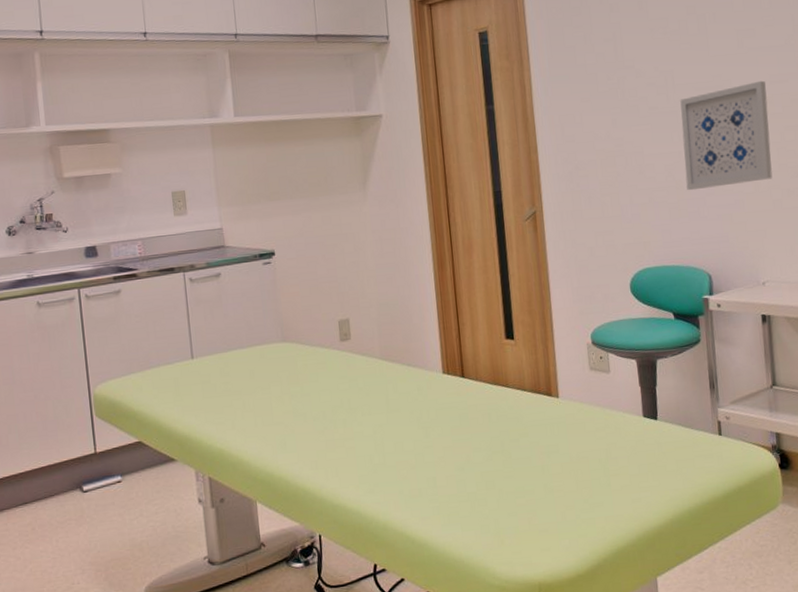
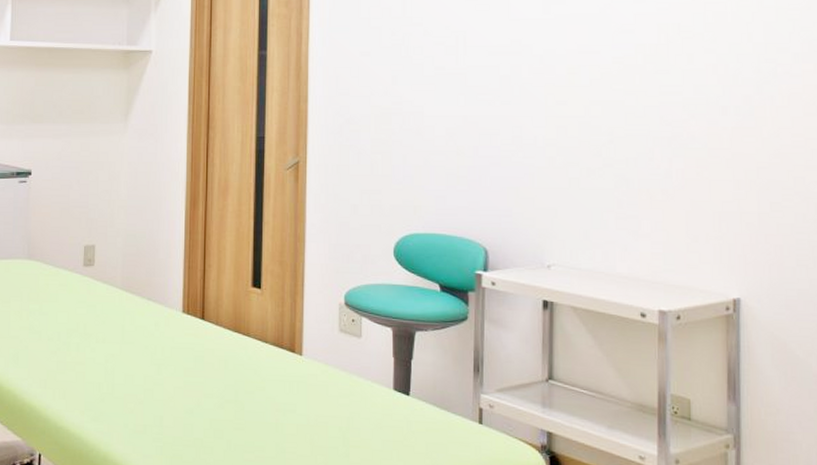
wall art: present [680,80,773,191] -> none [469,49,573,158]

